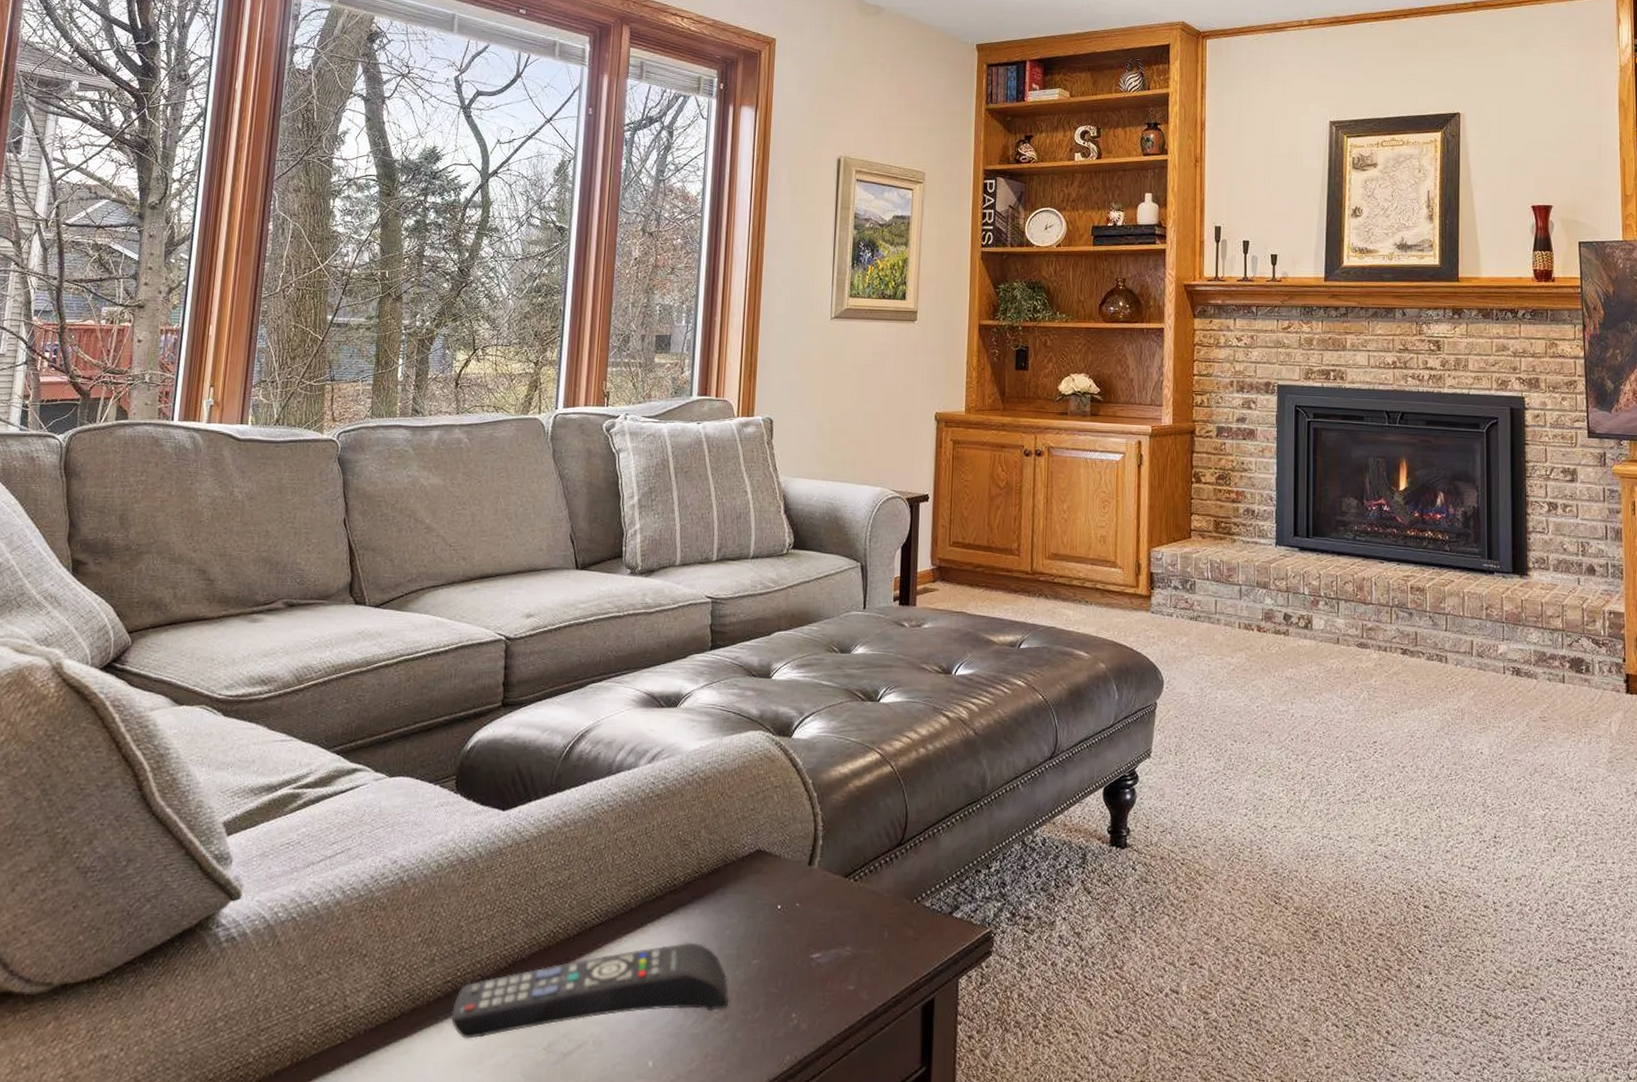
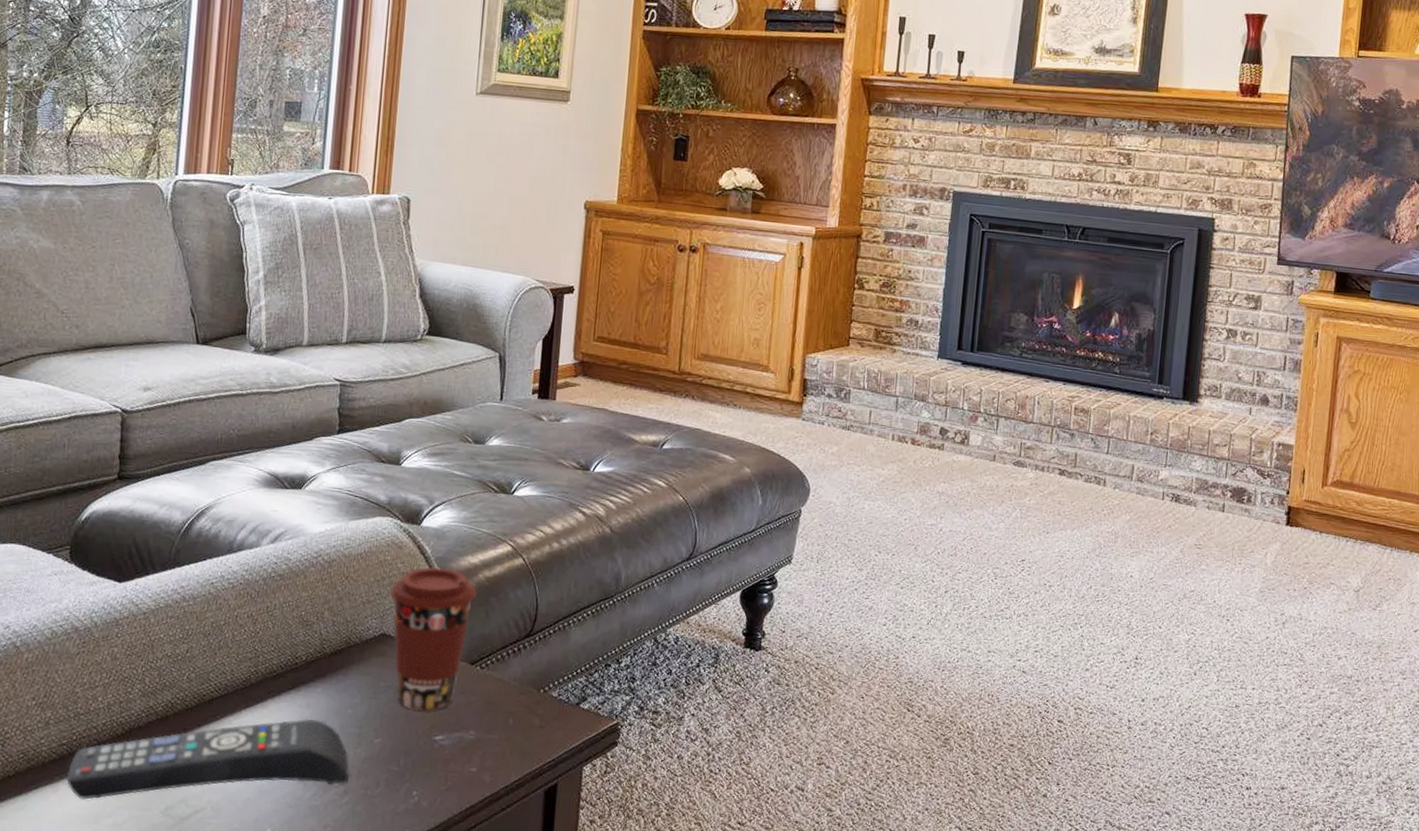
coffee cup: none [763,779,848,929] -> present [389,567,477,712]

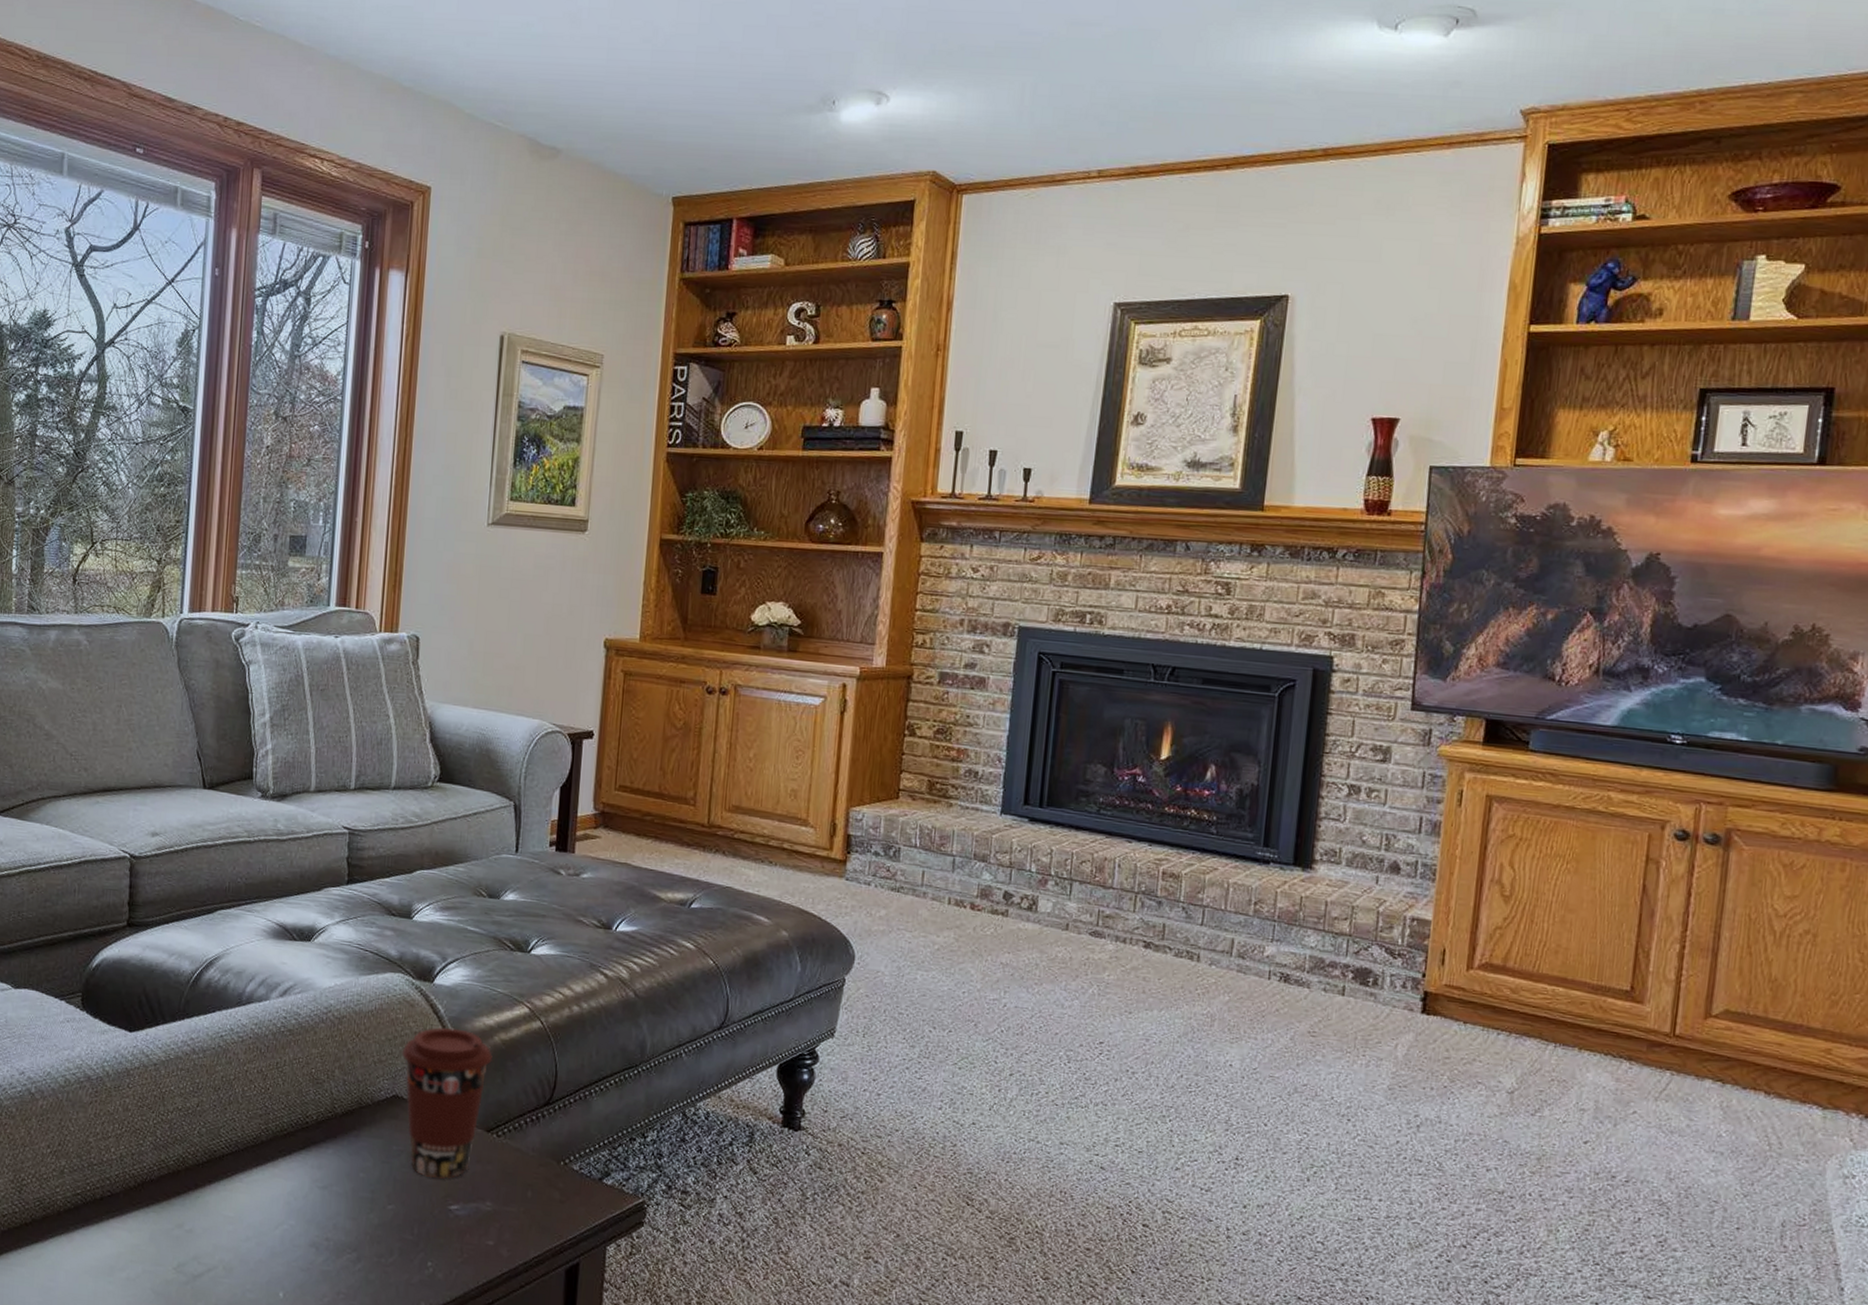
remote control: present [66,718,349,800] -> none [81,1180,362,1251]

